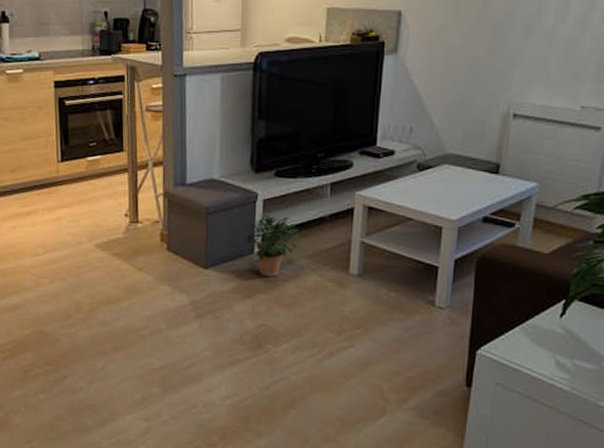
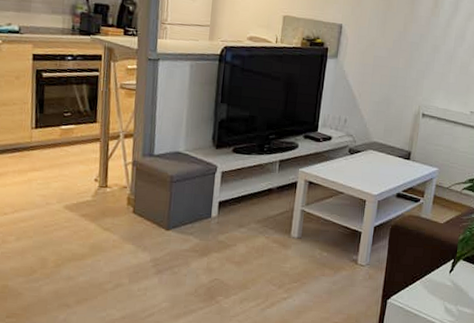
potted plant: present [242,213,302,277] -> none [201,184,253,238]

